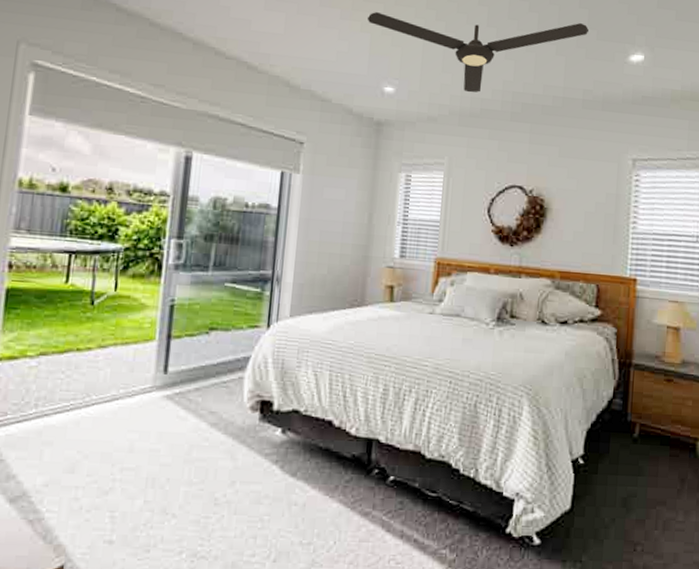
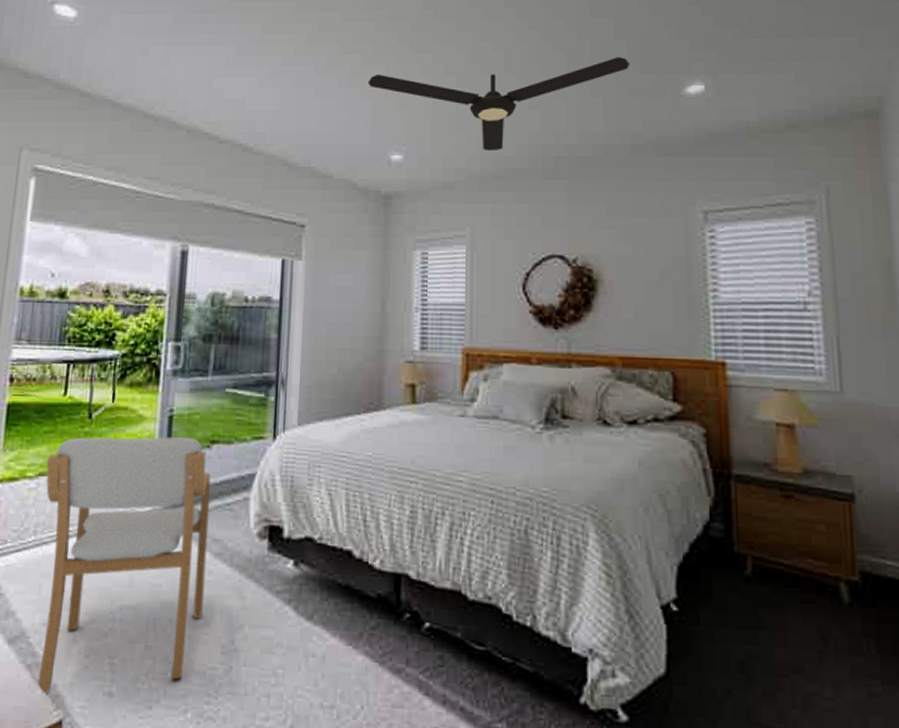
armchair: none [39,321,209,546] -> present [37,436,211,696]

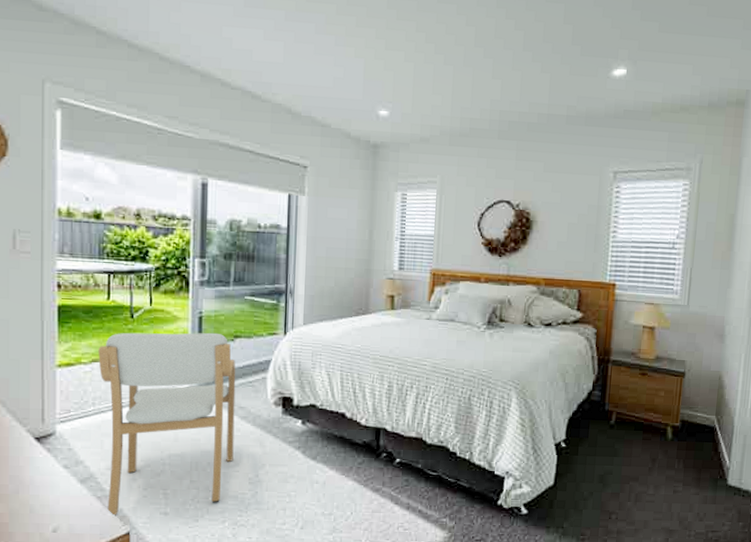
ceiling fan: present [367,57,629,152] -> none [360,36,573,113]

